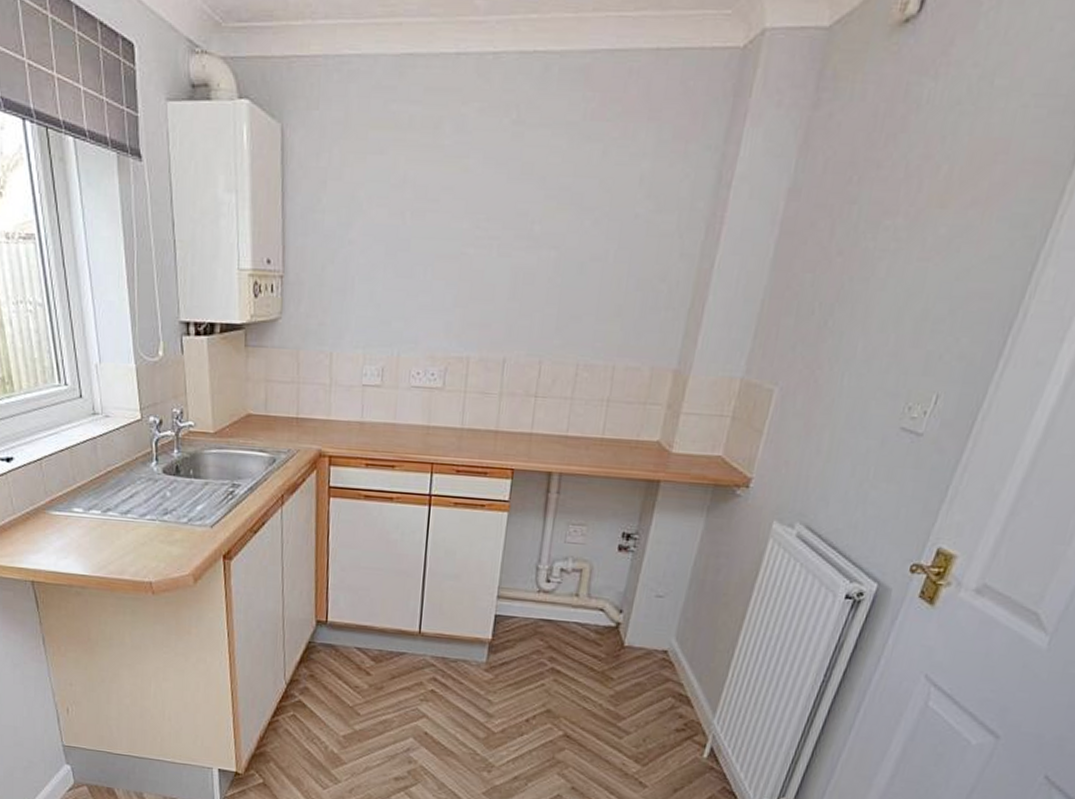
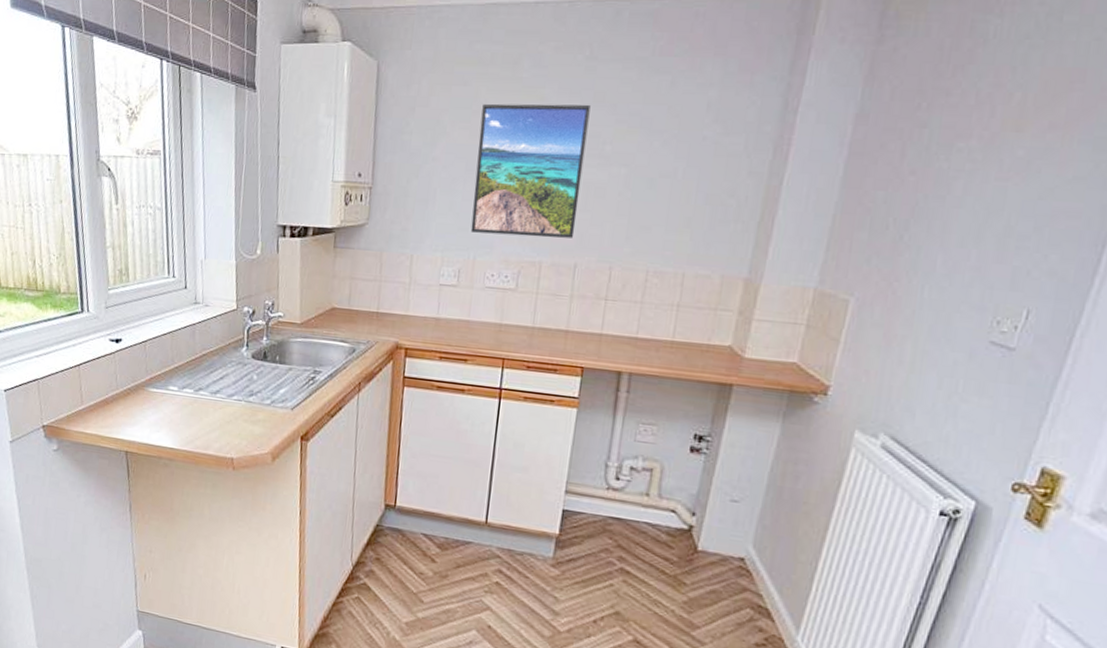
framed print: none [393,176,518,330] -> present [470,103,591,238]

